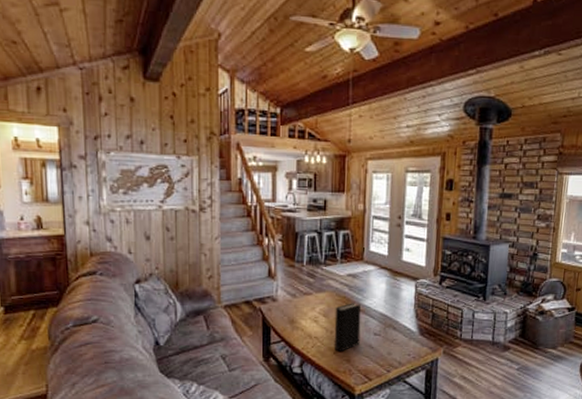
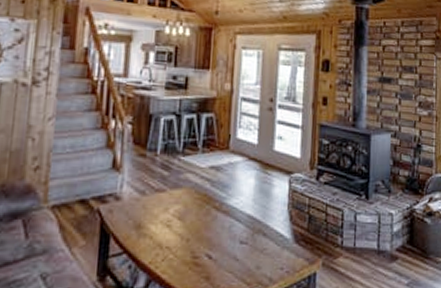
book: present [334,303,362,351] -> none [190,202,225,266]

